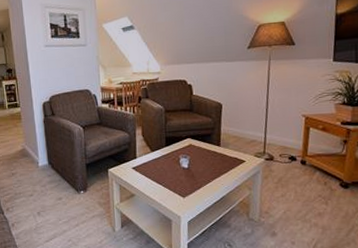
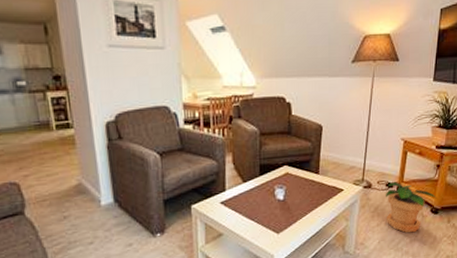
potted plant: none [289,154,346,206] -> present [386,181,437,233]

